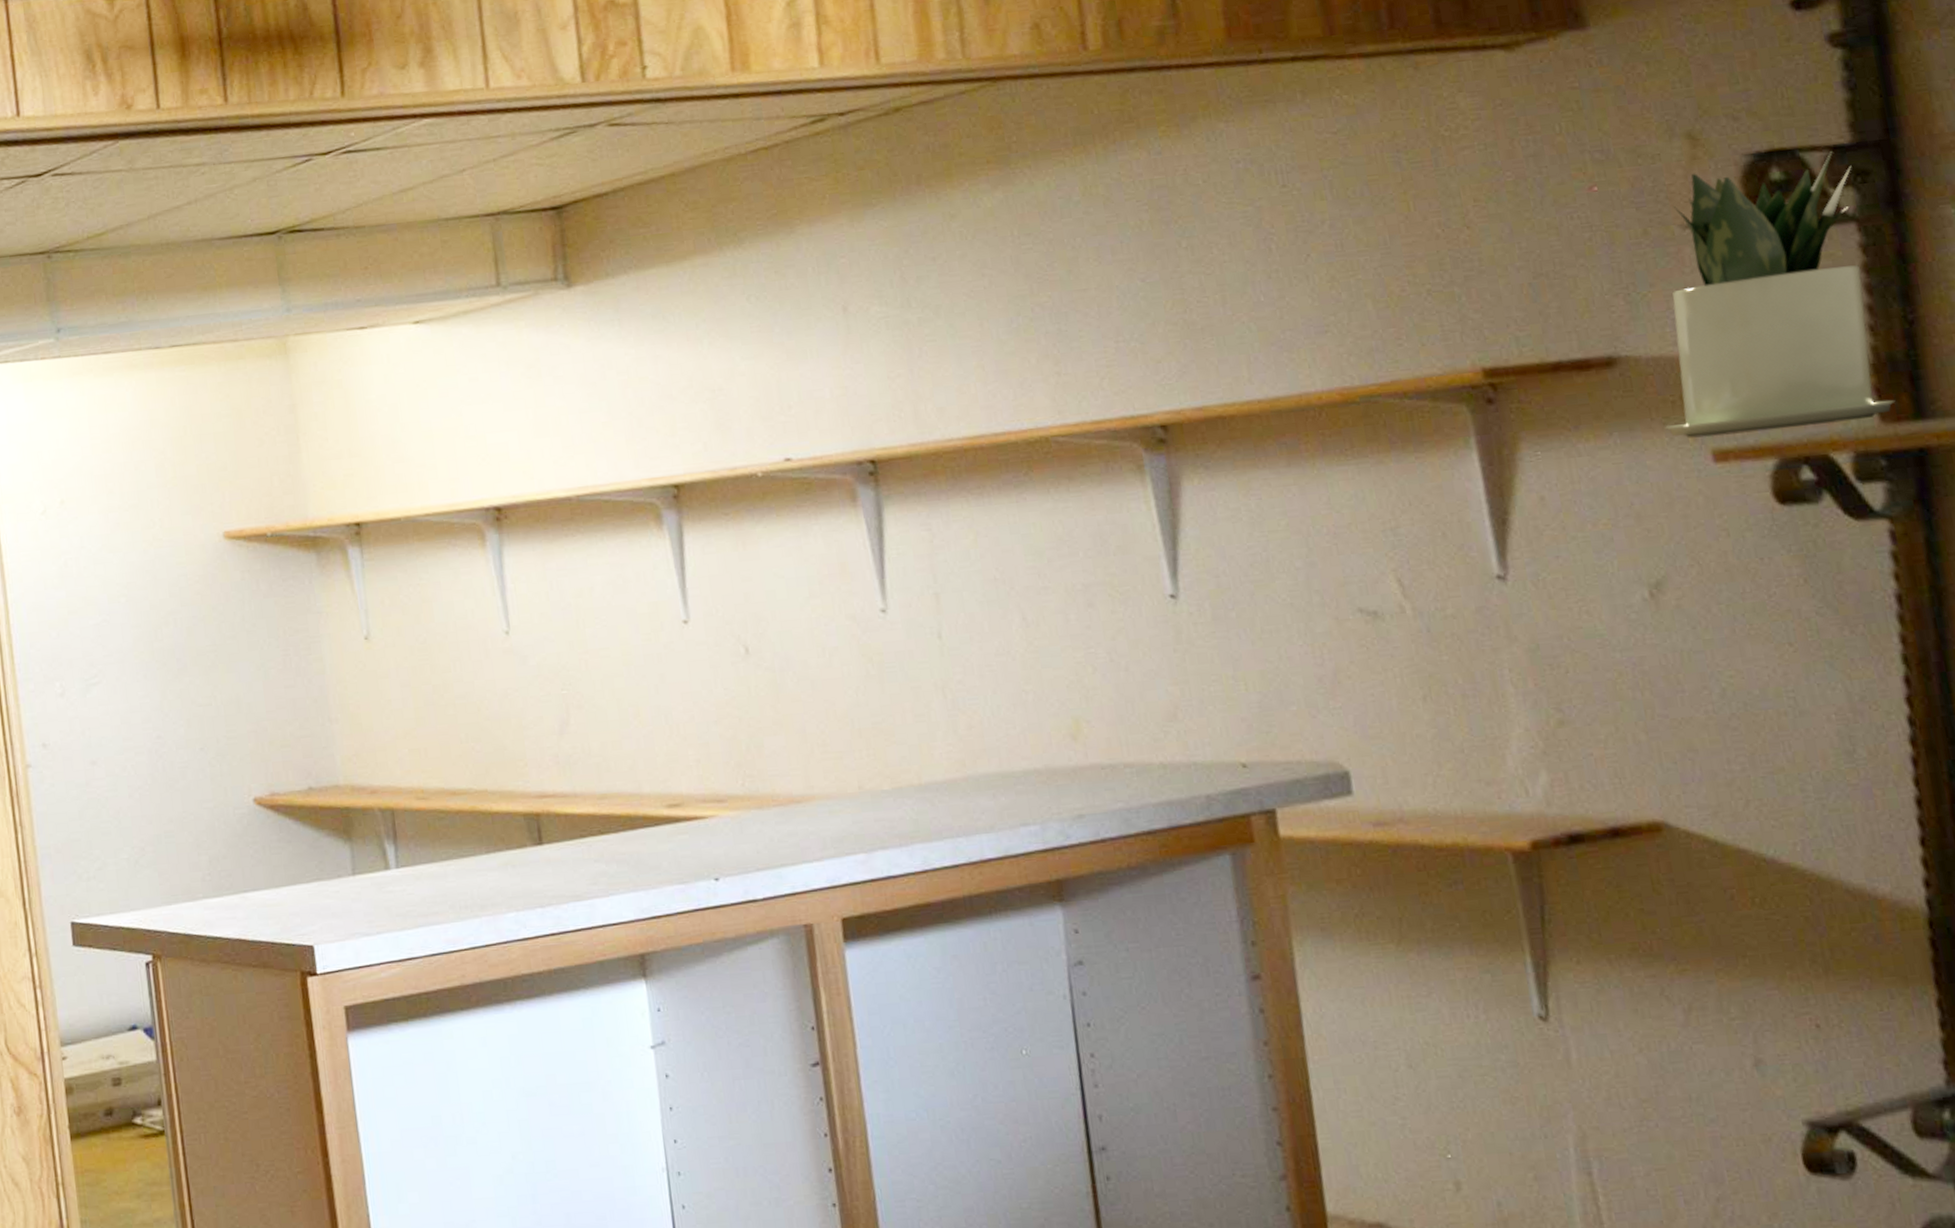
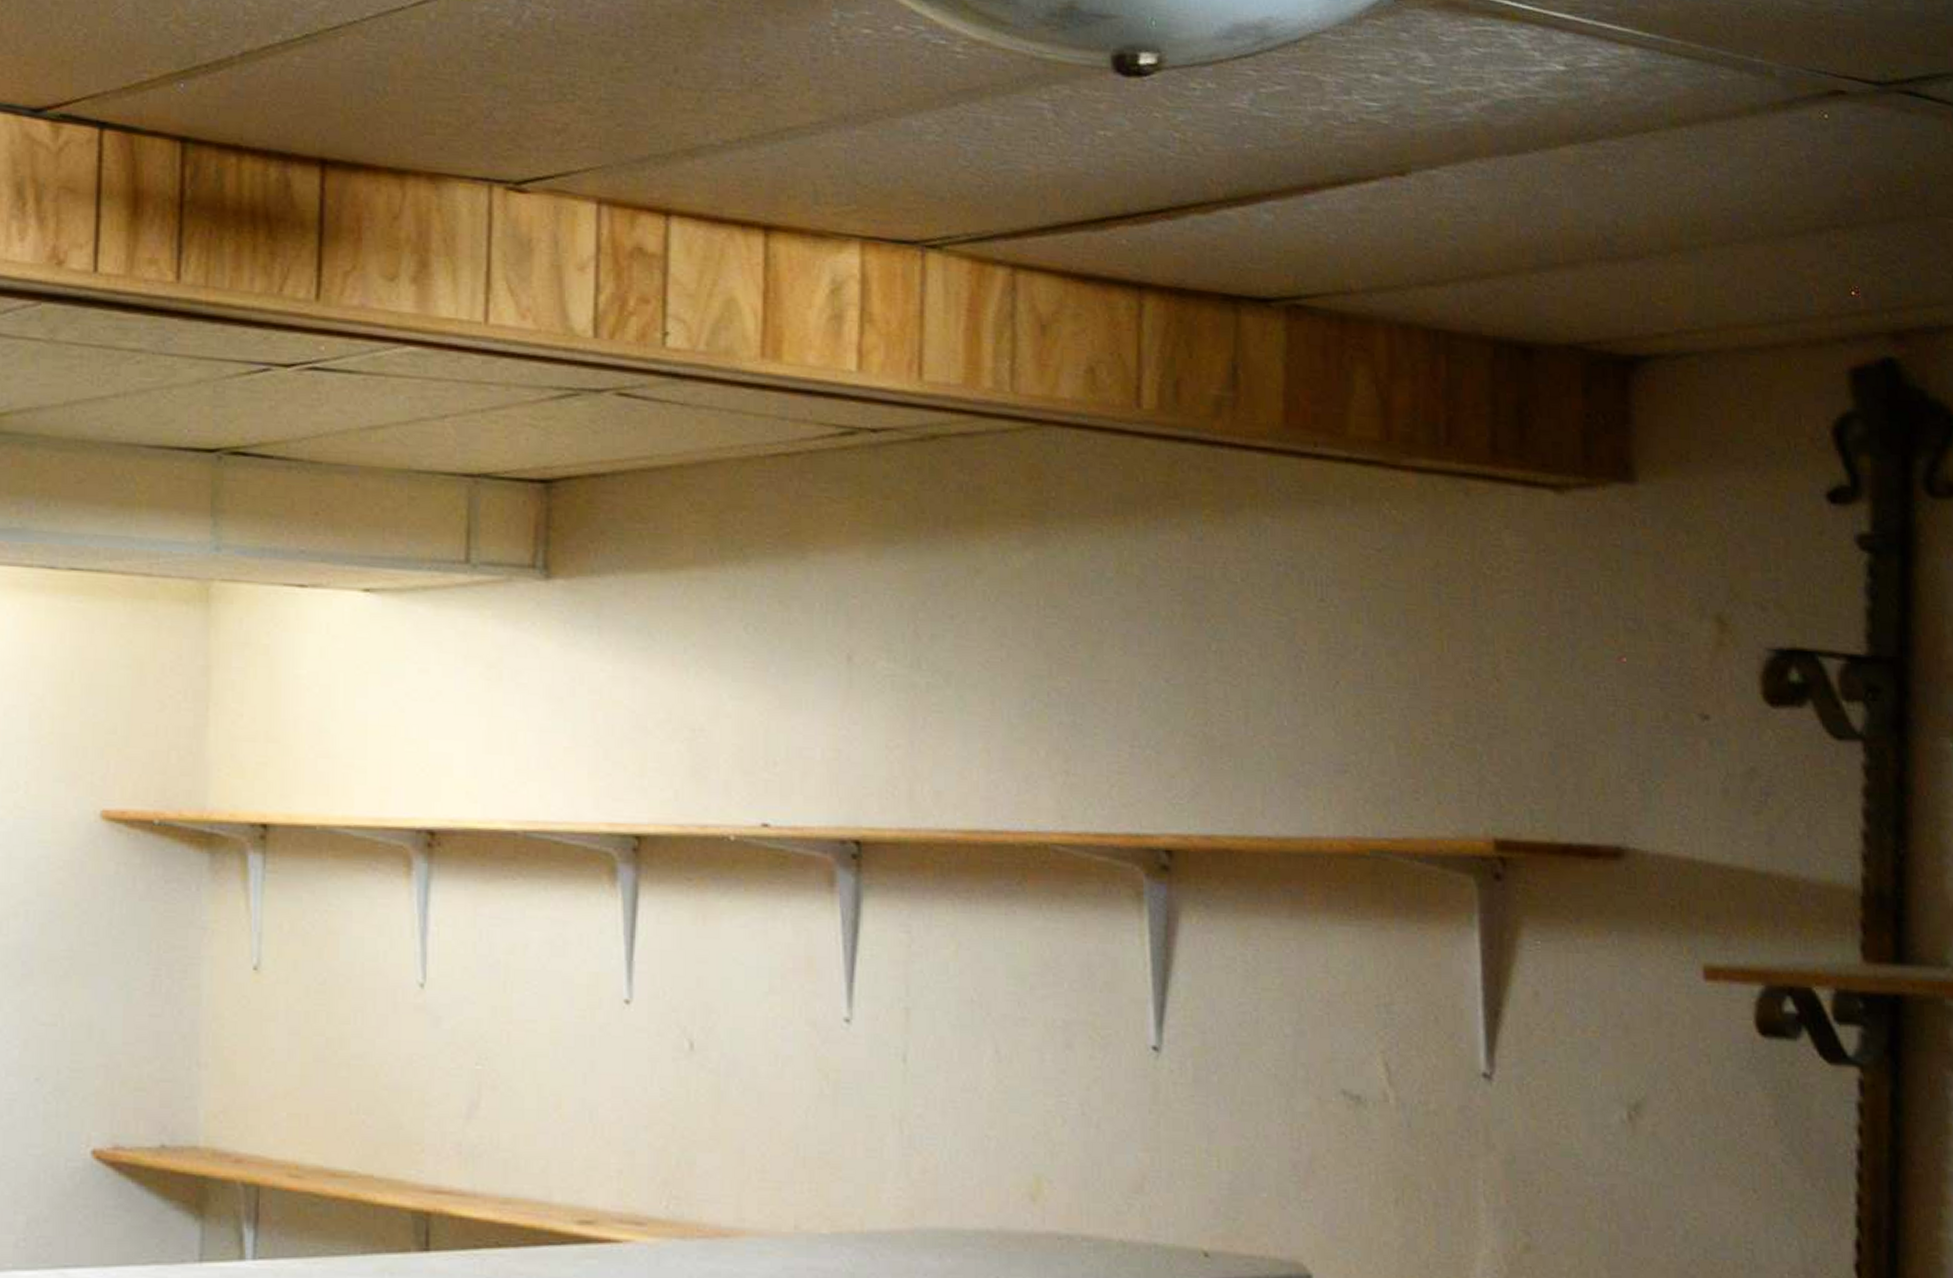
planter: present [1665,151,1896,438] -> none [1662,660,1879,955]

